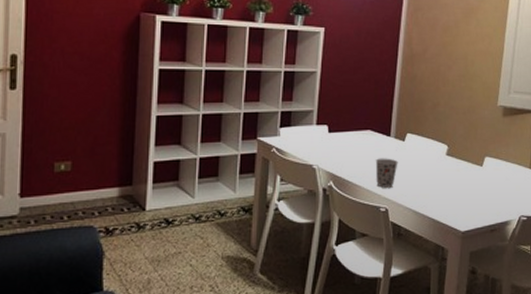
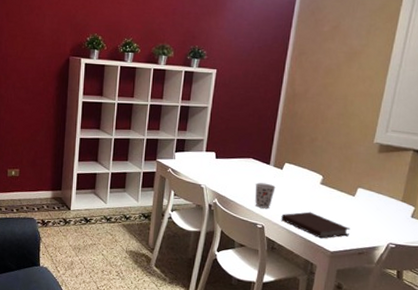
notebook: none [406,188,481,218] -> present [281,212,351,239]

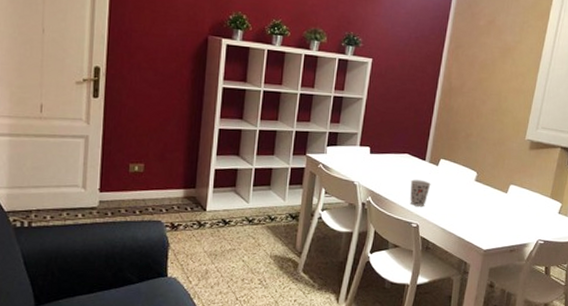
notebook: present [281,212,351,239] -> none [436,209,503,237]

